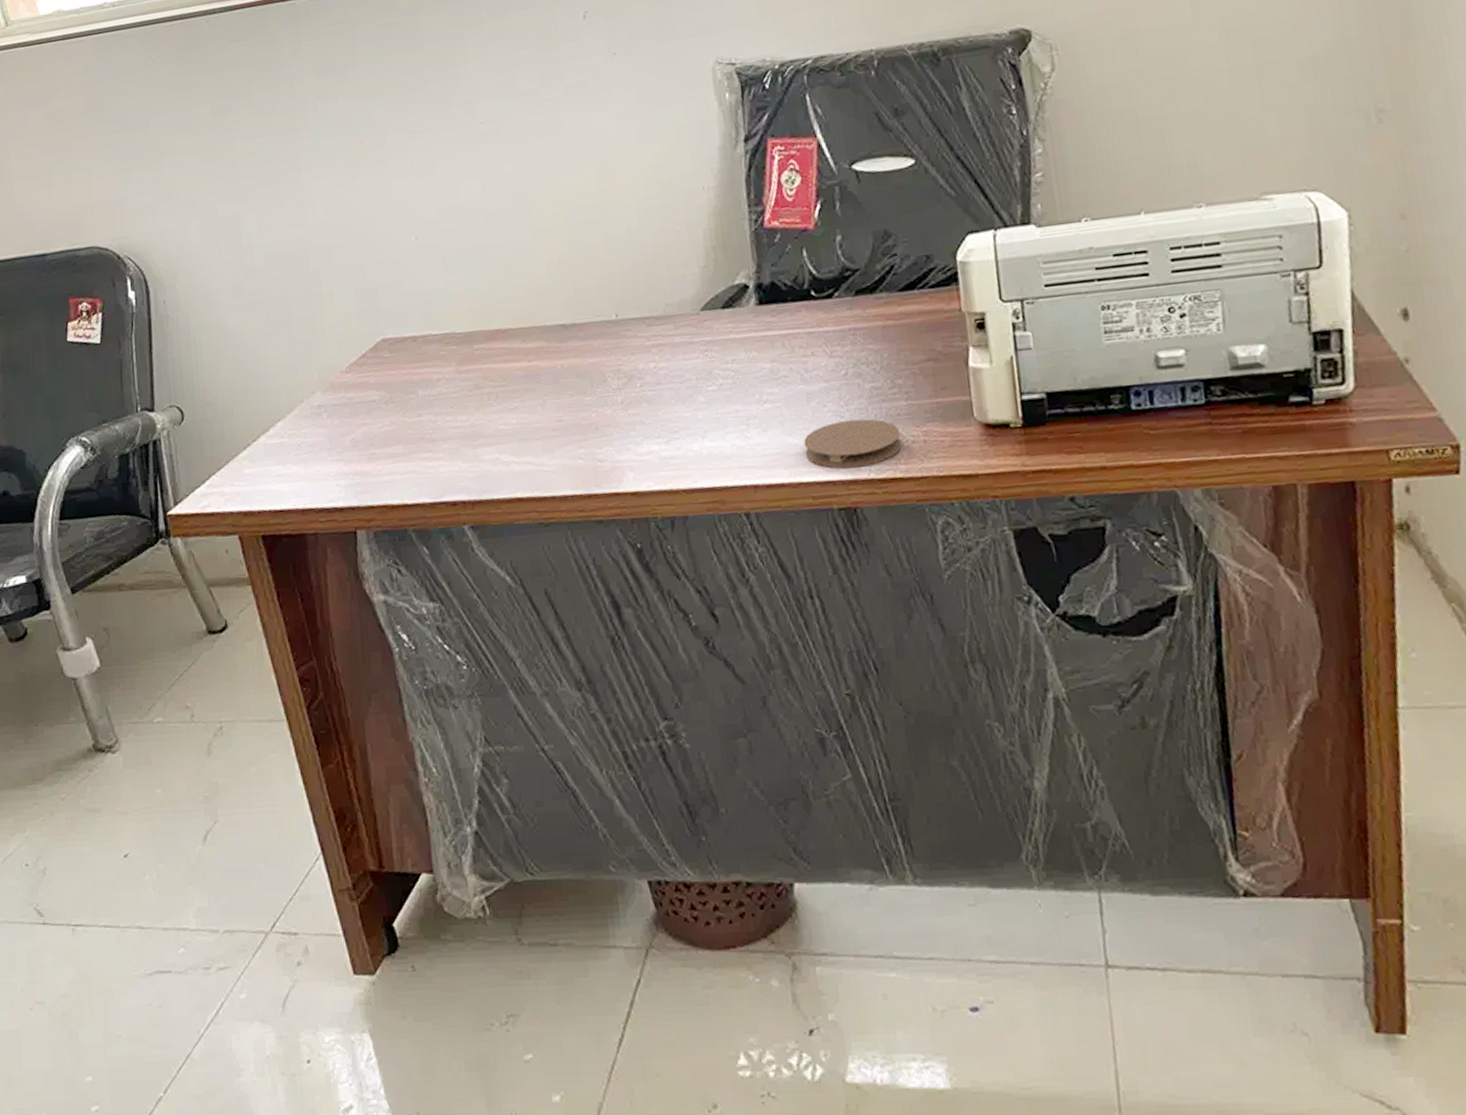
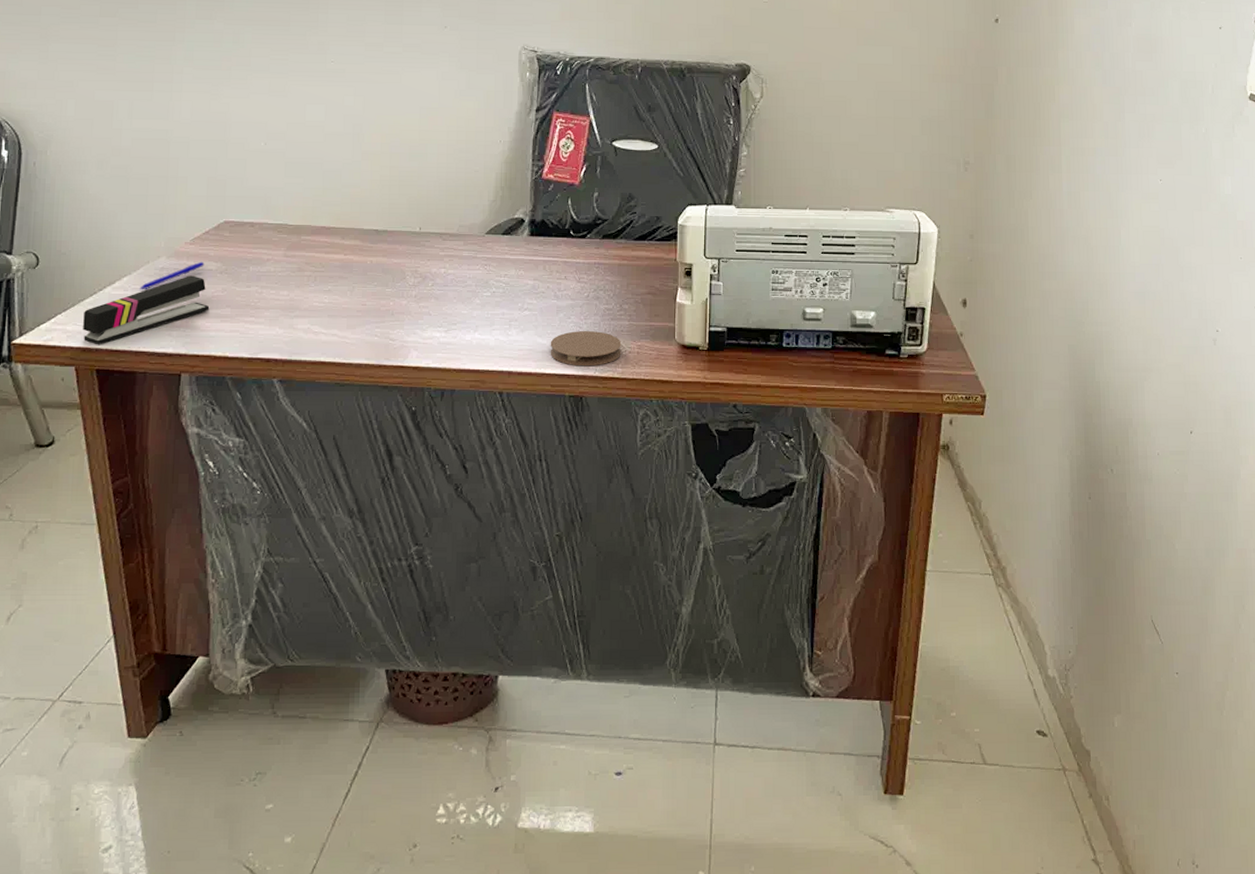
stapler: none [239,410,379,507] -> present [83,275,210,345]
pen: none [297,391,366,434] -> present [140,261,205,289]

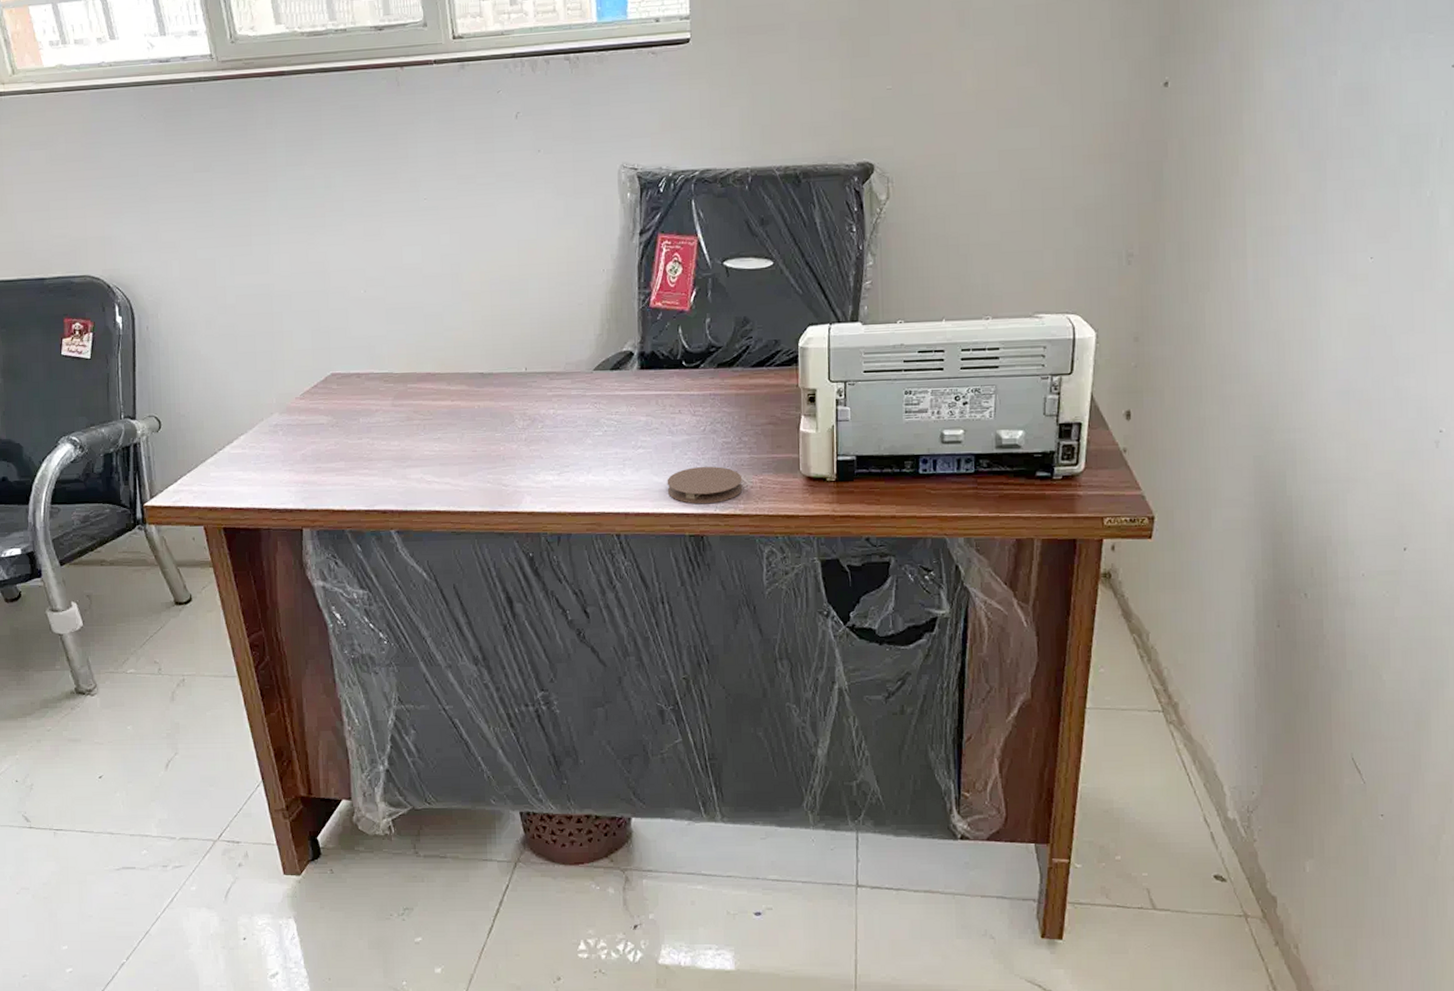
stapler: present [83,275,210,345] -> none [207,430,325,504]
pen: present [140,261,205,289] -> none [256,416,316,447]

